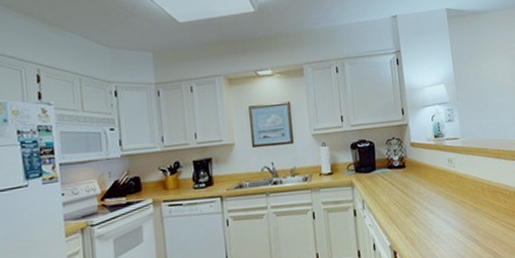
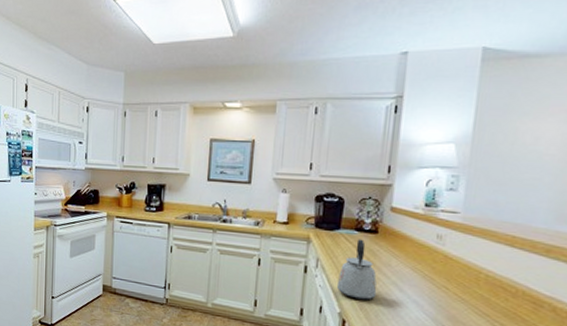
kettle: none [382,175,416,230] -> present [336,239,377,301]

